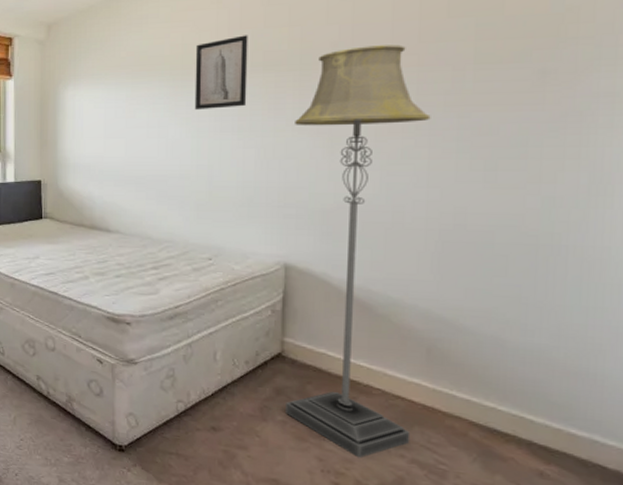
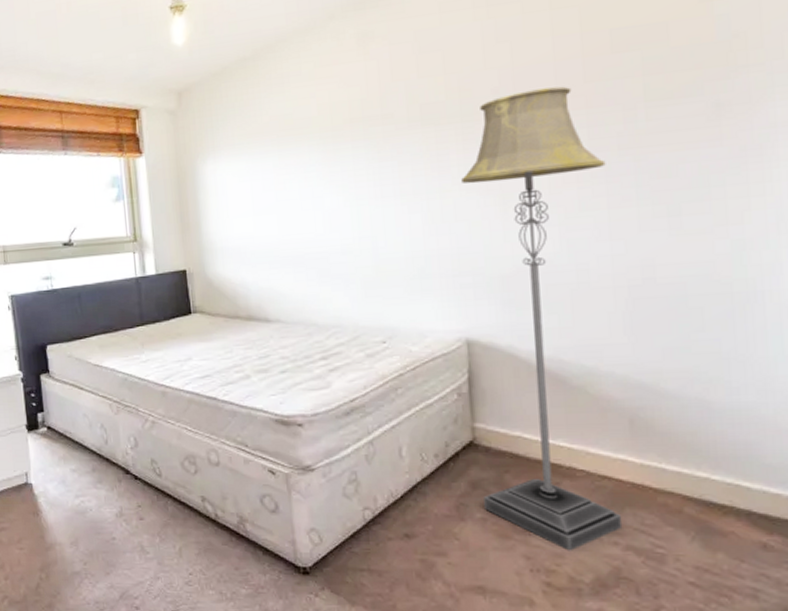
wall art: present [194,35,248,111] -> none [345,87,407,176]

